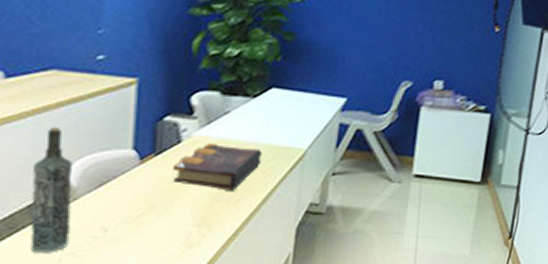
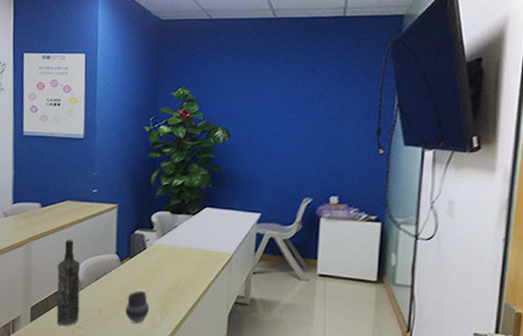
cup: none [145,199,184,244] -> present [125,290,150,323]
book: present [172,142,263,192] -> none [141,249,202,286]

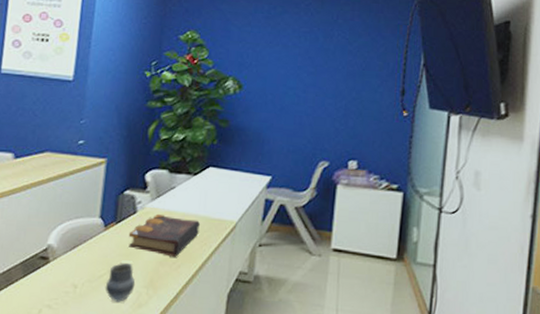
bottle: present [56,239,80,326] -> none [19,198,56,304]
book: none [141,249,202,286] -> present [128,213,201,258]

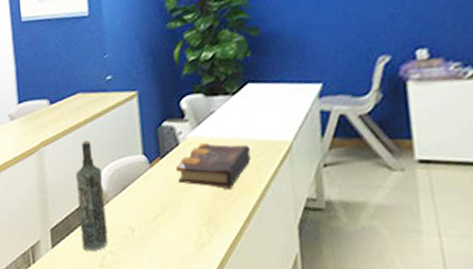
bottle: none [19,198,56,304] -> present [76,140,108,251]
cup: present [105,262,136,302] -> none [162,199,194,243]

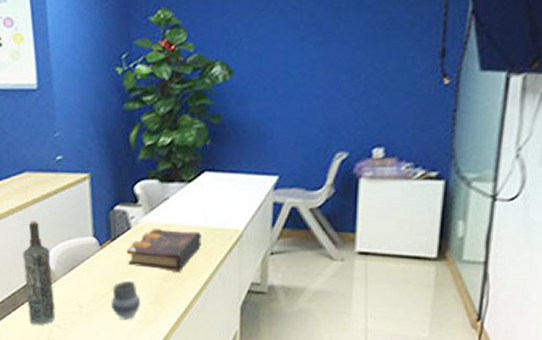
cup: none [162,199,194,243] -> present [110,280,141,320]

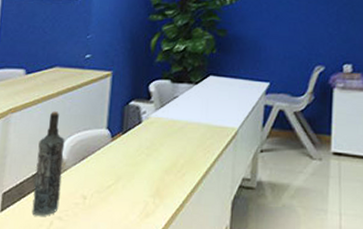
cup: present [110,280,141,320] -> none [113,172,142,212]
book: present [126,228,203,273] -> none [134,123,204,167]

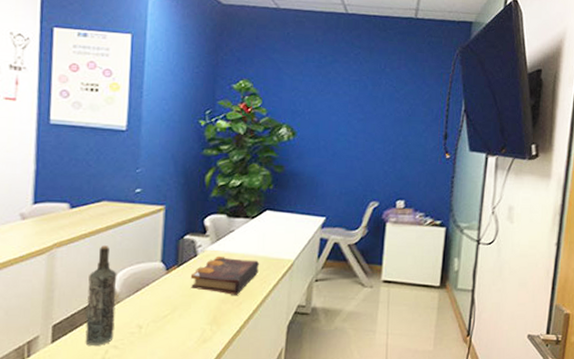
book: none [134,123,204,167] -> present [190,256,260,296]

